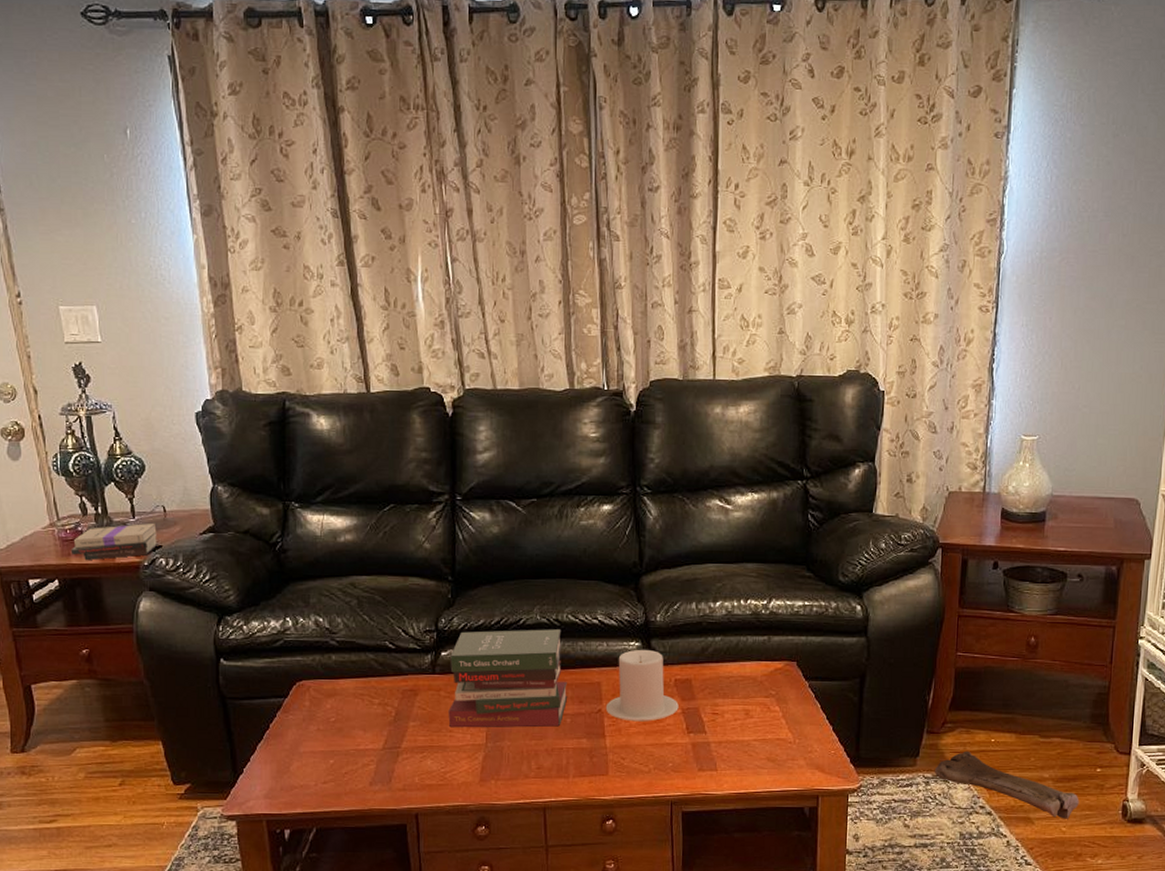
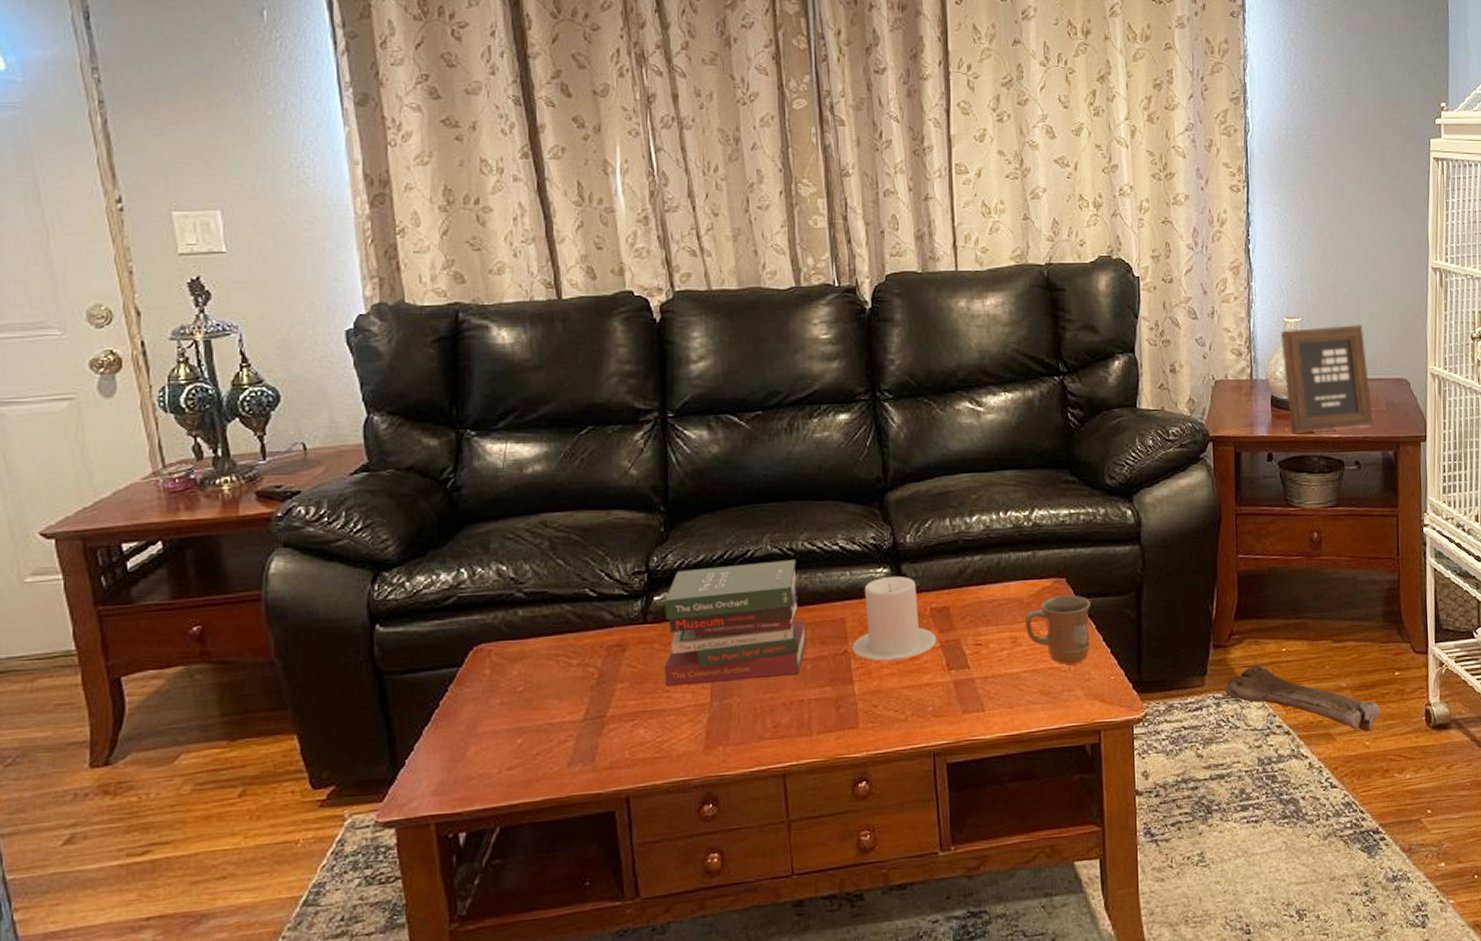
books: present [70,522,158,560] -> none [179,464,296,514]
mug: none [757,677,818,738] -> present [1024,595,1091,665]
picture frame: none [1016,445,1100,545] -> present [1281,325,1373,433]

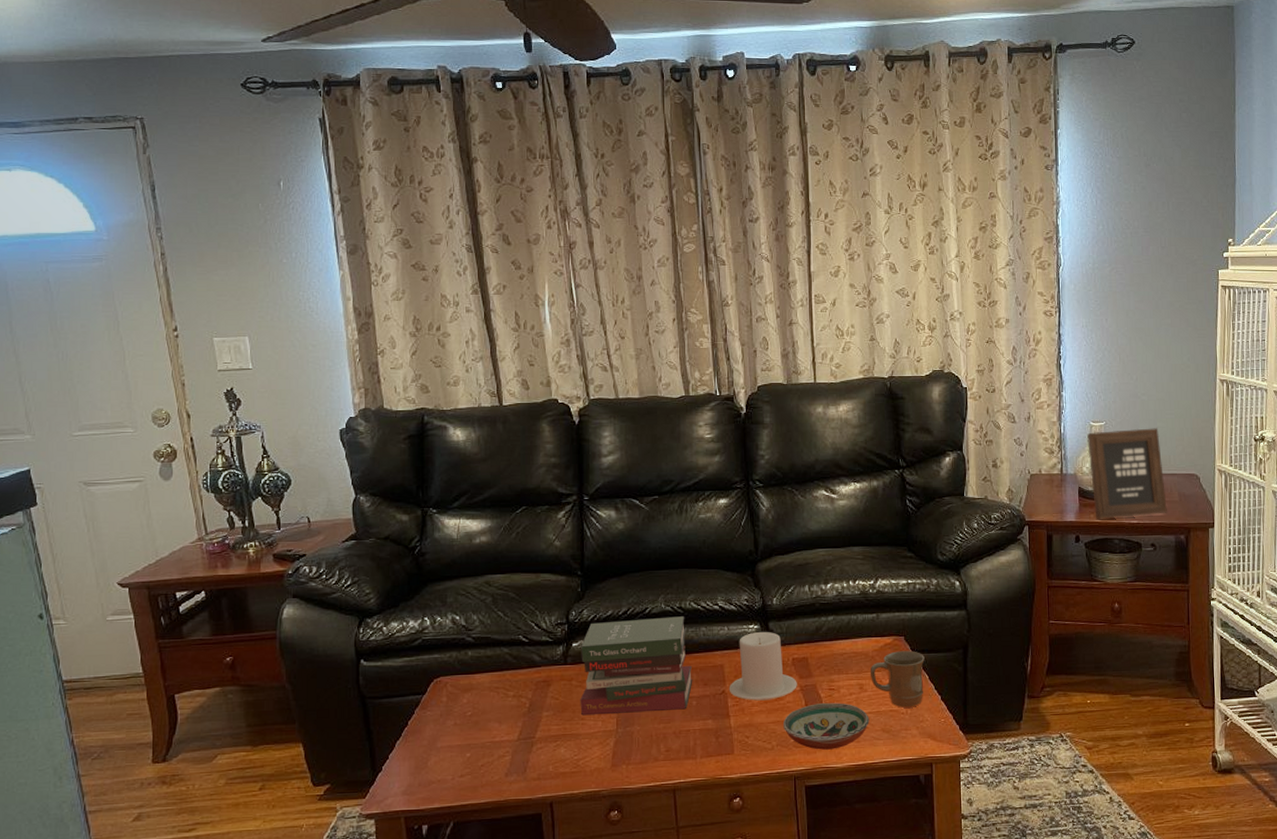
decorative bowl: none [920,660,1025,719] -> present [783,703,870,750]
dog toy: present [1224,664,1381,732] -> none [1037,712,1173,773]

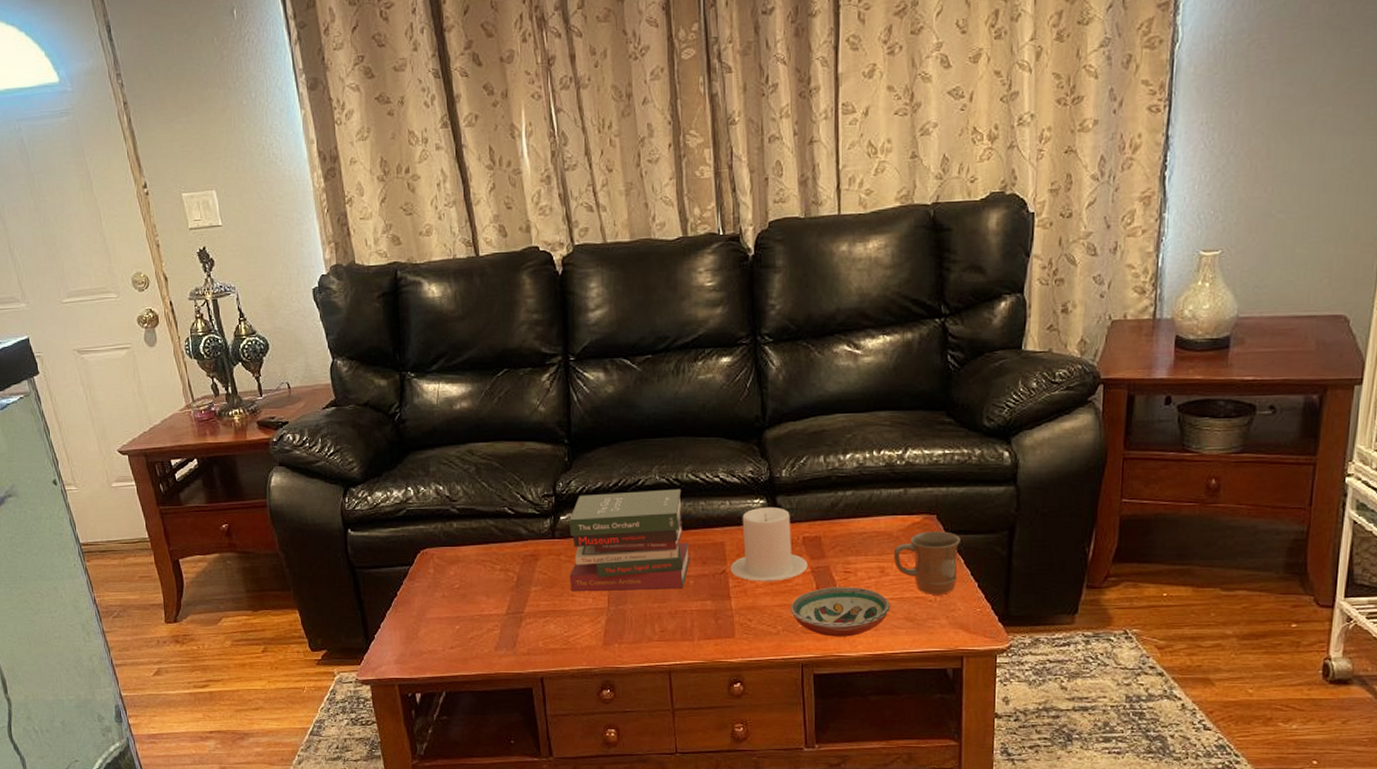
picture frame: present [1087,428,1167,519] -> none [1193,256,1298,375]

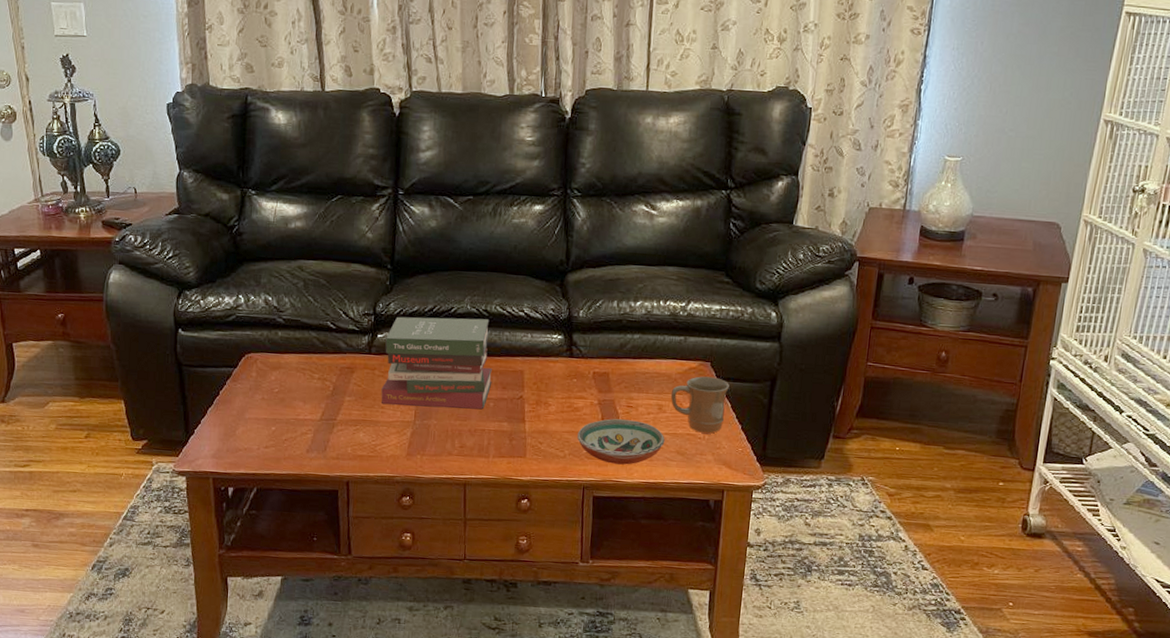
candle: present [730,506,808,582] -> none [526,342,596,410]

